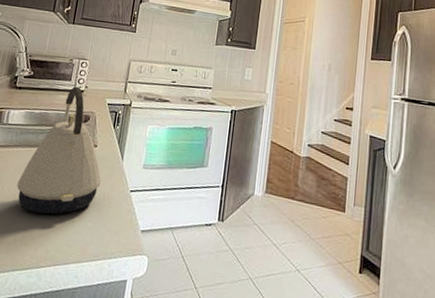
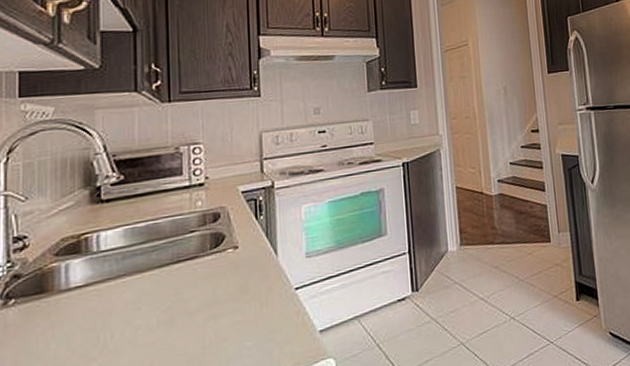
kettle: present [16,86,102,214] -> none [133,179,254,353]

